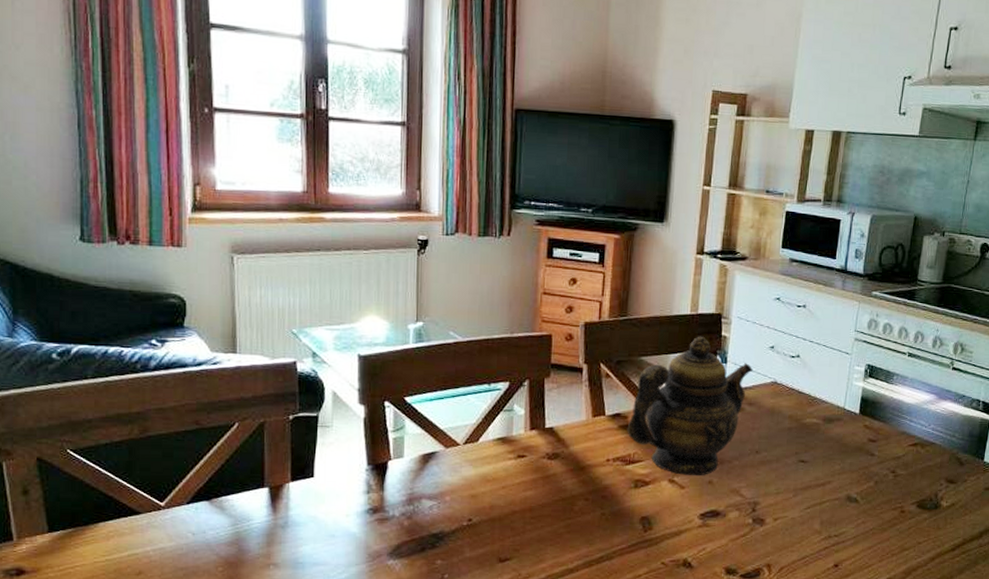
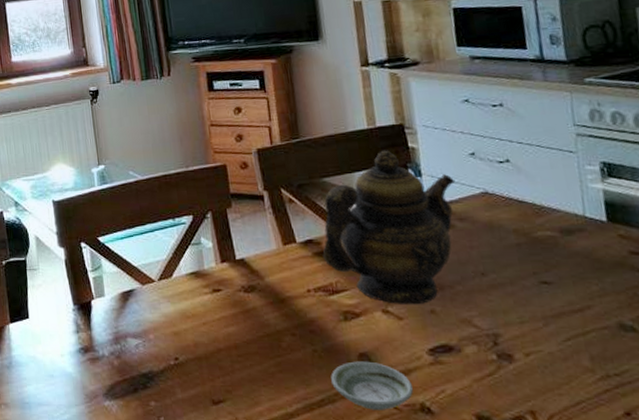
saucer: none [612,524,680,565] -> present [331,361,413,410]

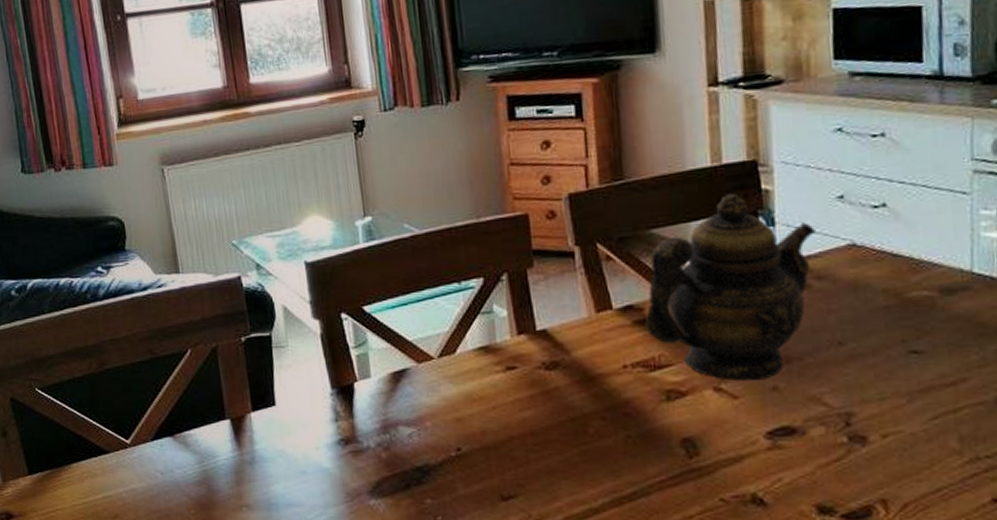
saucer: present [331,361,413,410] -> none [646,447,744,503]

